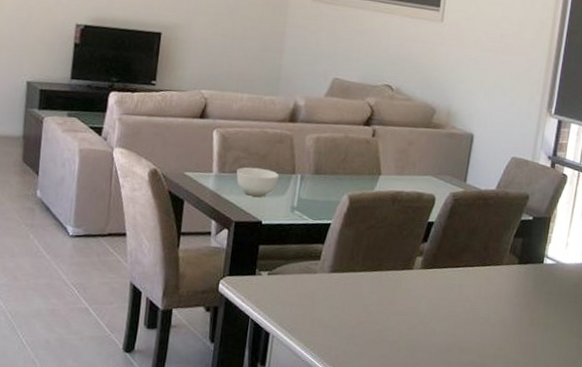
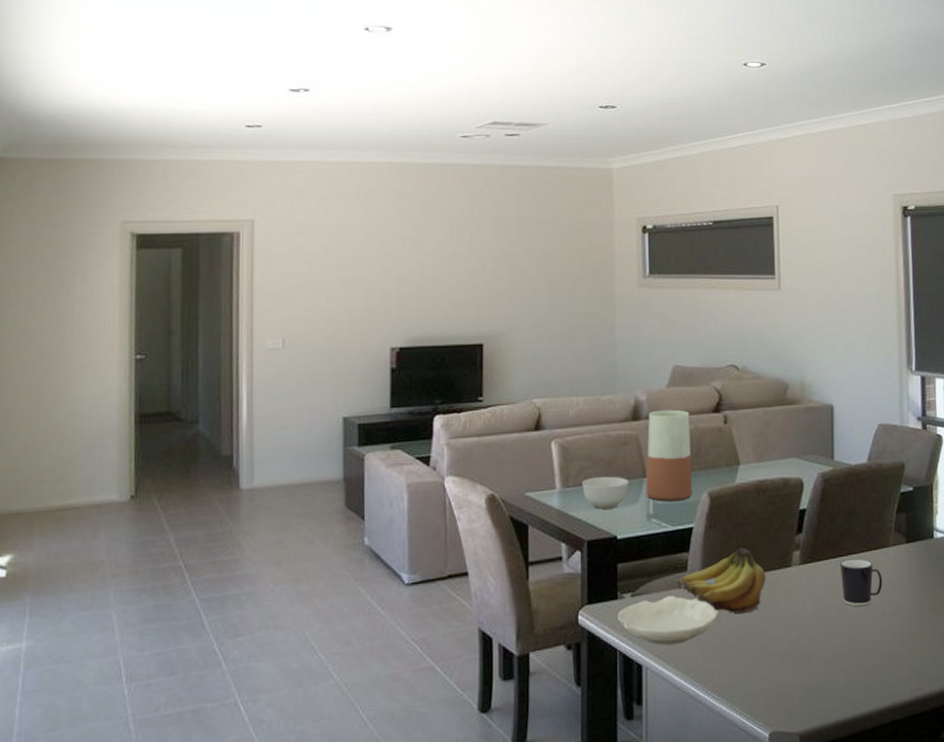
bowl: none [253,279,343,320] -> present [618,596,719,645]
vase: none [293,116,342,199] -> present [646,409,692,502]
fruit: none [308,247,389,303] -> present [676,548,766,614]
mug: none [454,270,492,312] -> present [839,558,883,607]

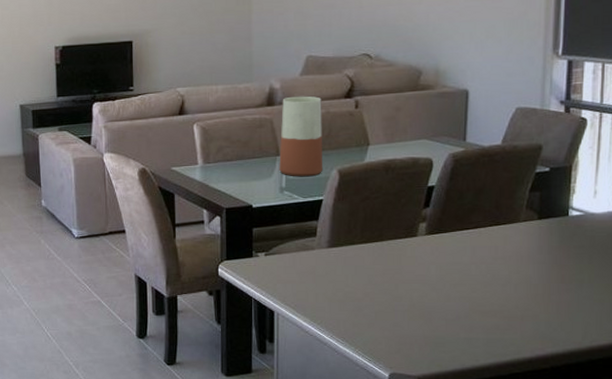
bowl: present [582,476,630,509] -> none [221,154,264,182]
bowl: present [618,596,719,645] -> none [253,257,345,296]
fruit: present [676,548,766,614] -> none [306,219,391,275]
mug: present [839,558,883,607] -> none [466,232,510,274]

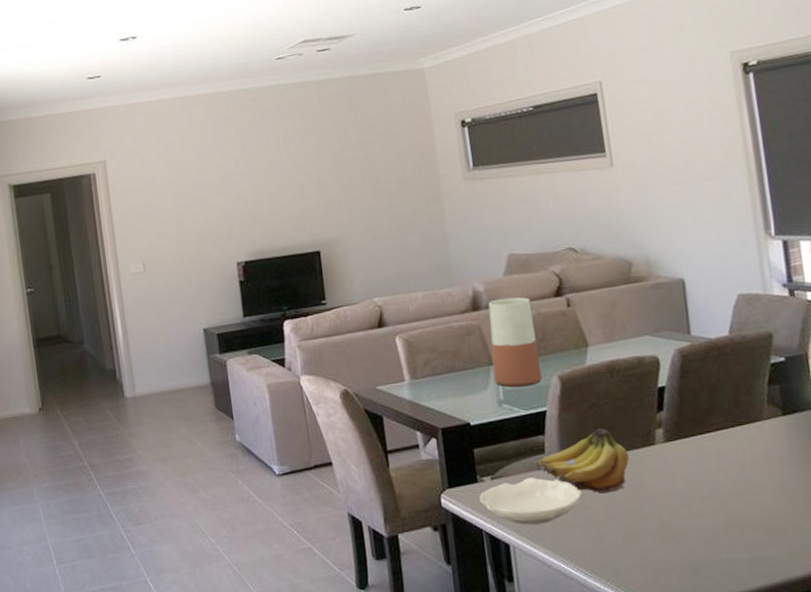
bowl: none [253,257,345,296] -> present [479,477,582,525]
fruit: none [306,219,391,275] -> present [535,428,629,493]

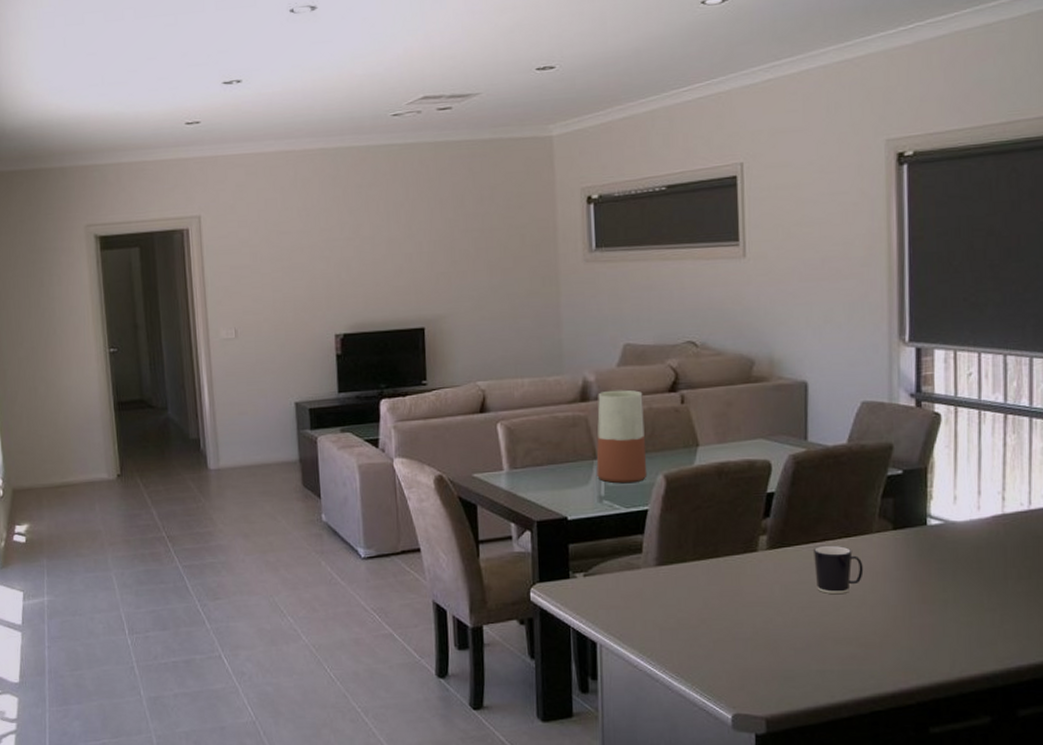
bowl: present [479,477,582,525] -> none [570,577,677,624]
fruit: present [535,428,629,493] -> none [630,532,728,597]
mug: none [708,433,760,483] -> present [812,545,864,595]

